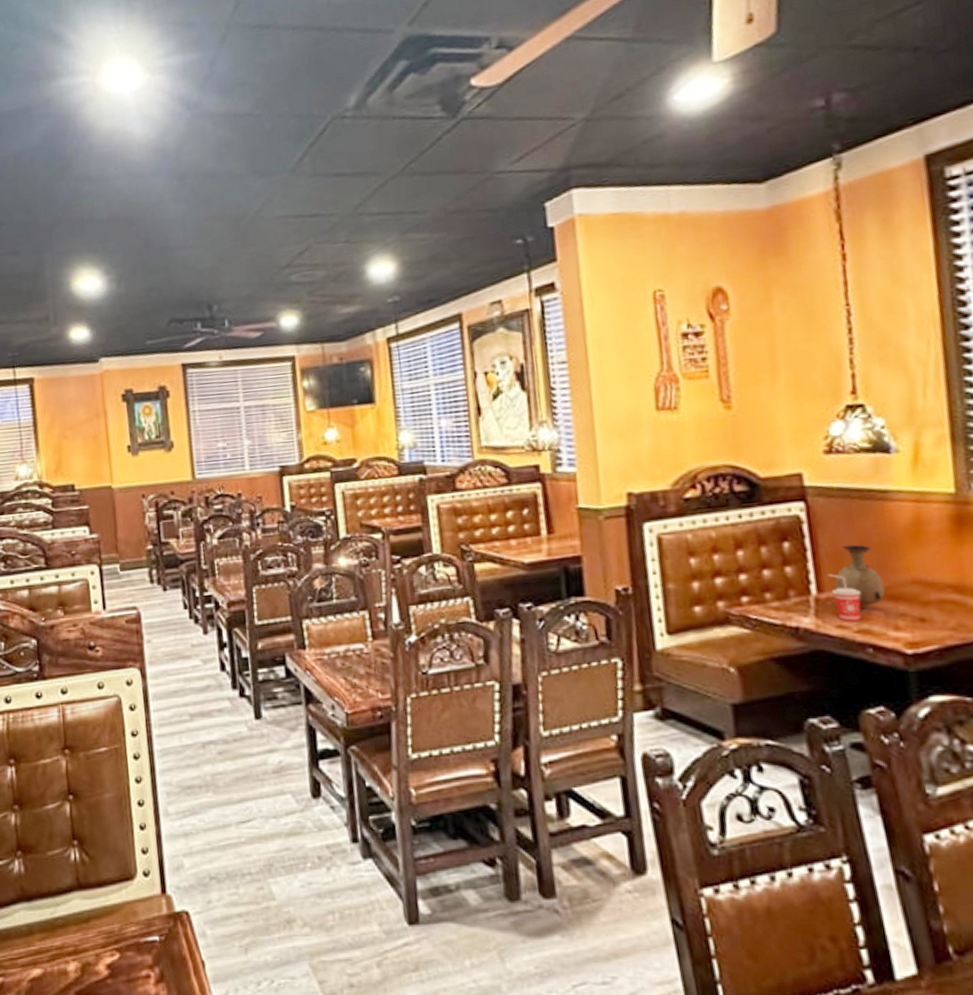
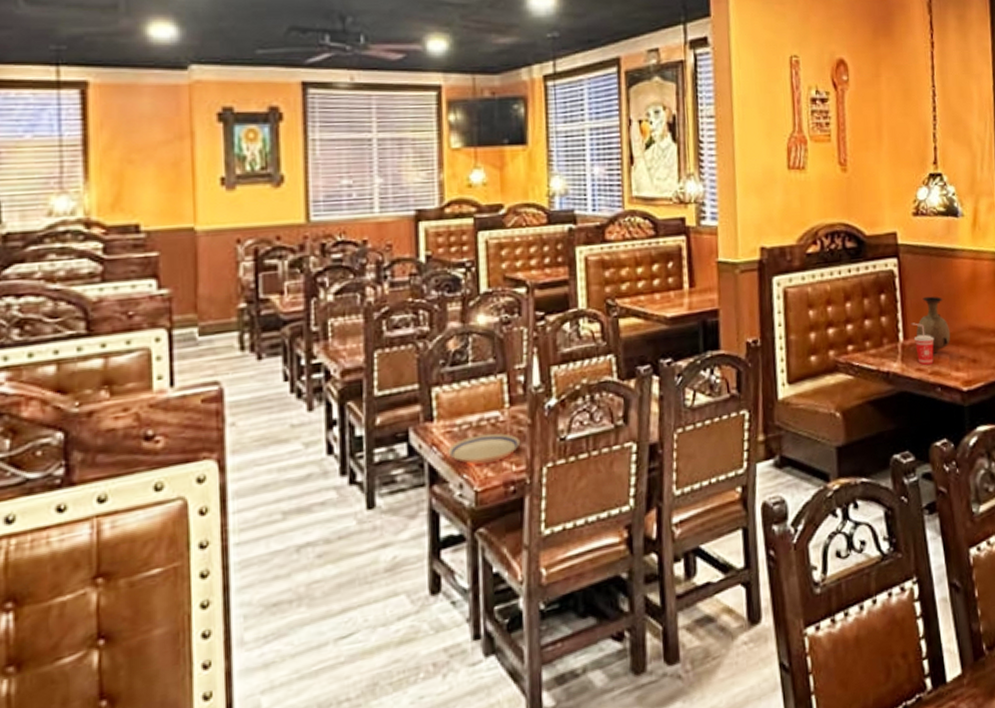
plate: none [319,663,385,690] -> present [447,433,521,465]

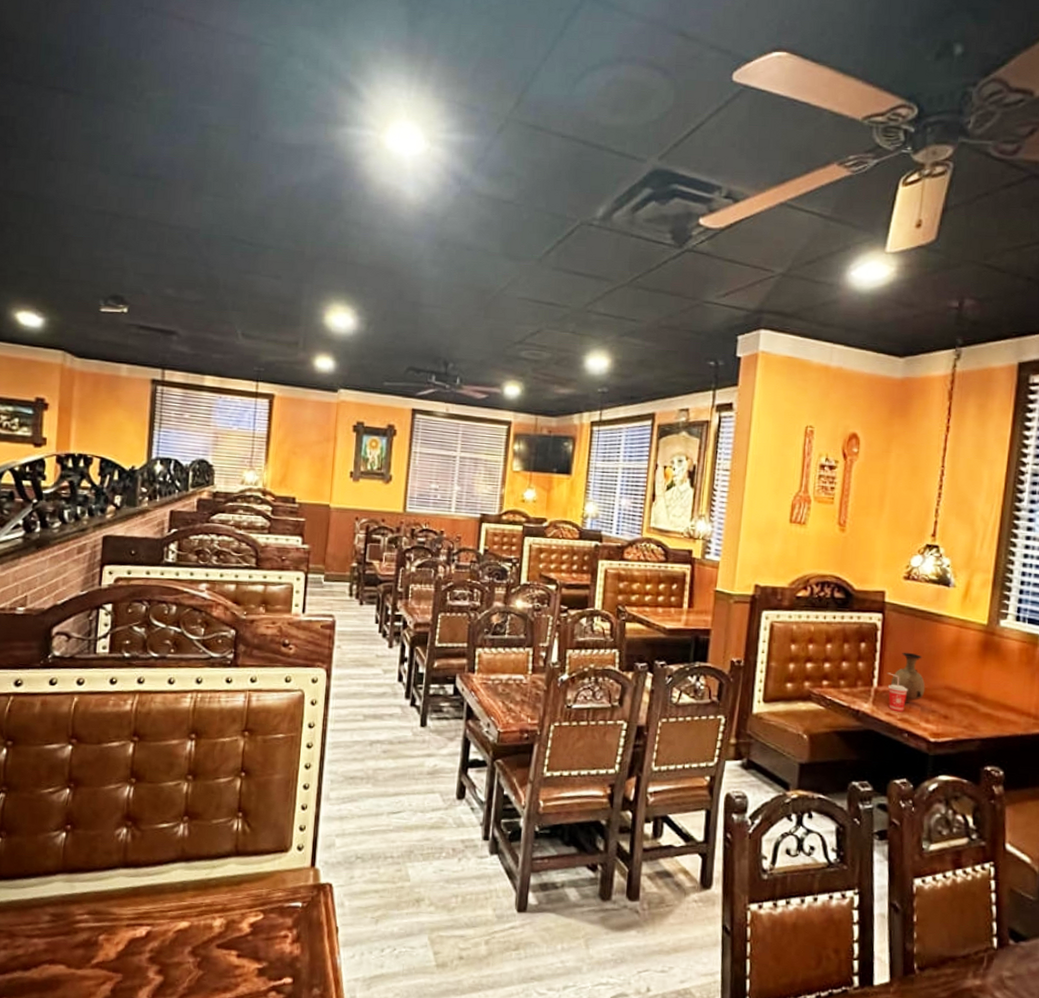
plate: present [447,433,521,465] -> none [482,690,537,713]

